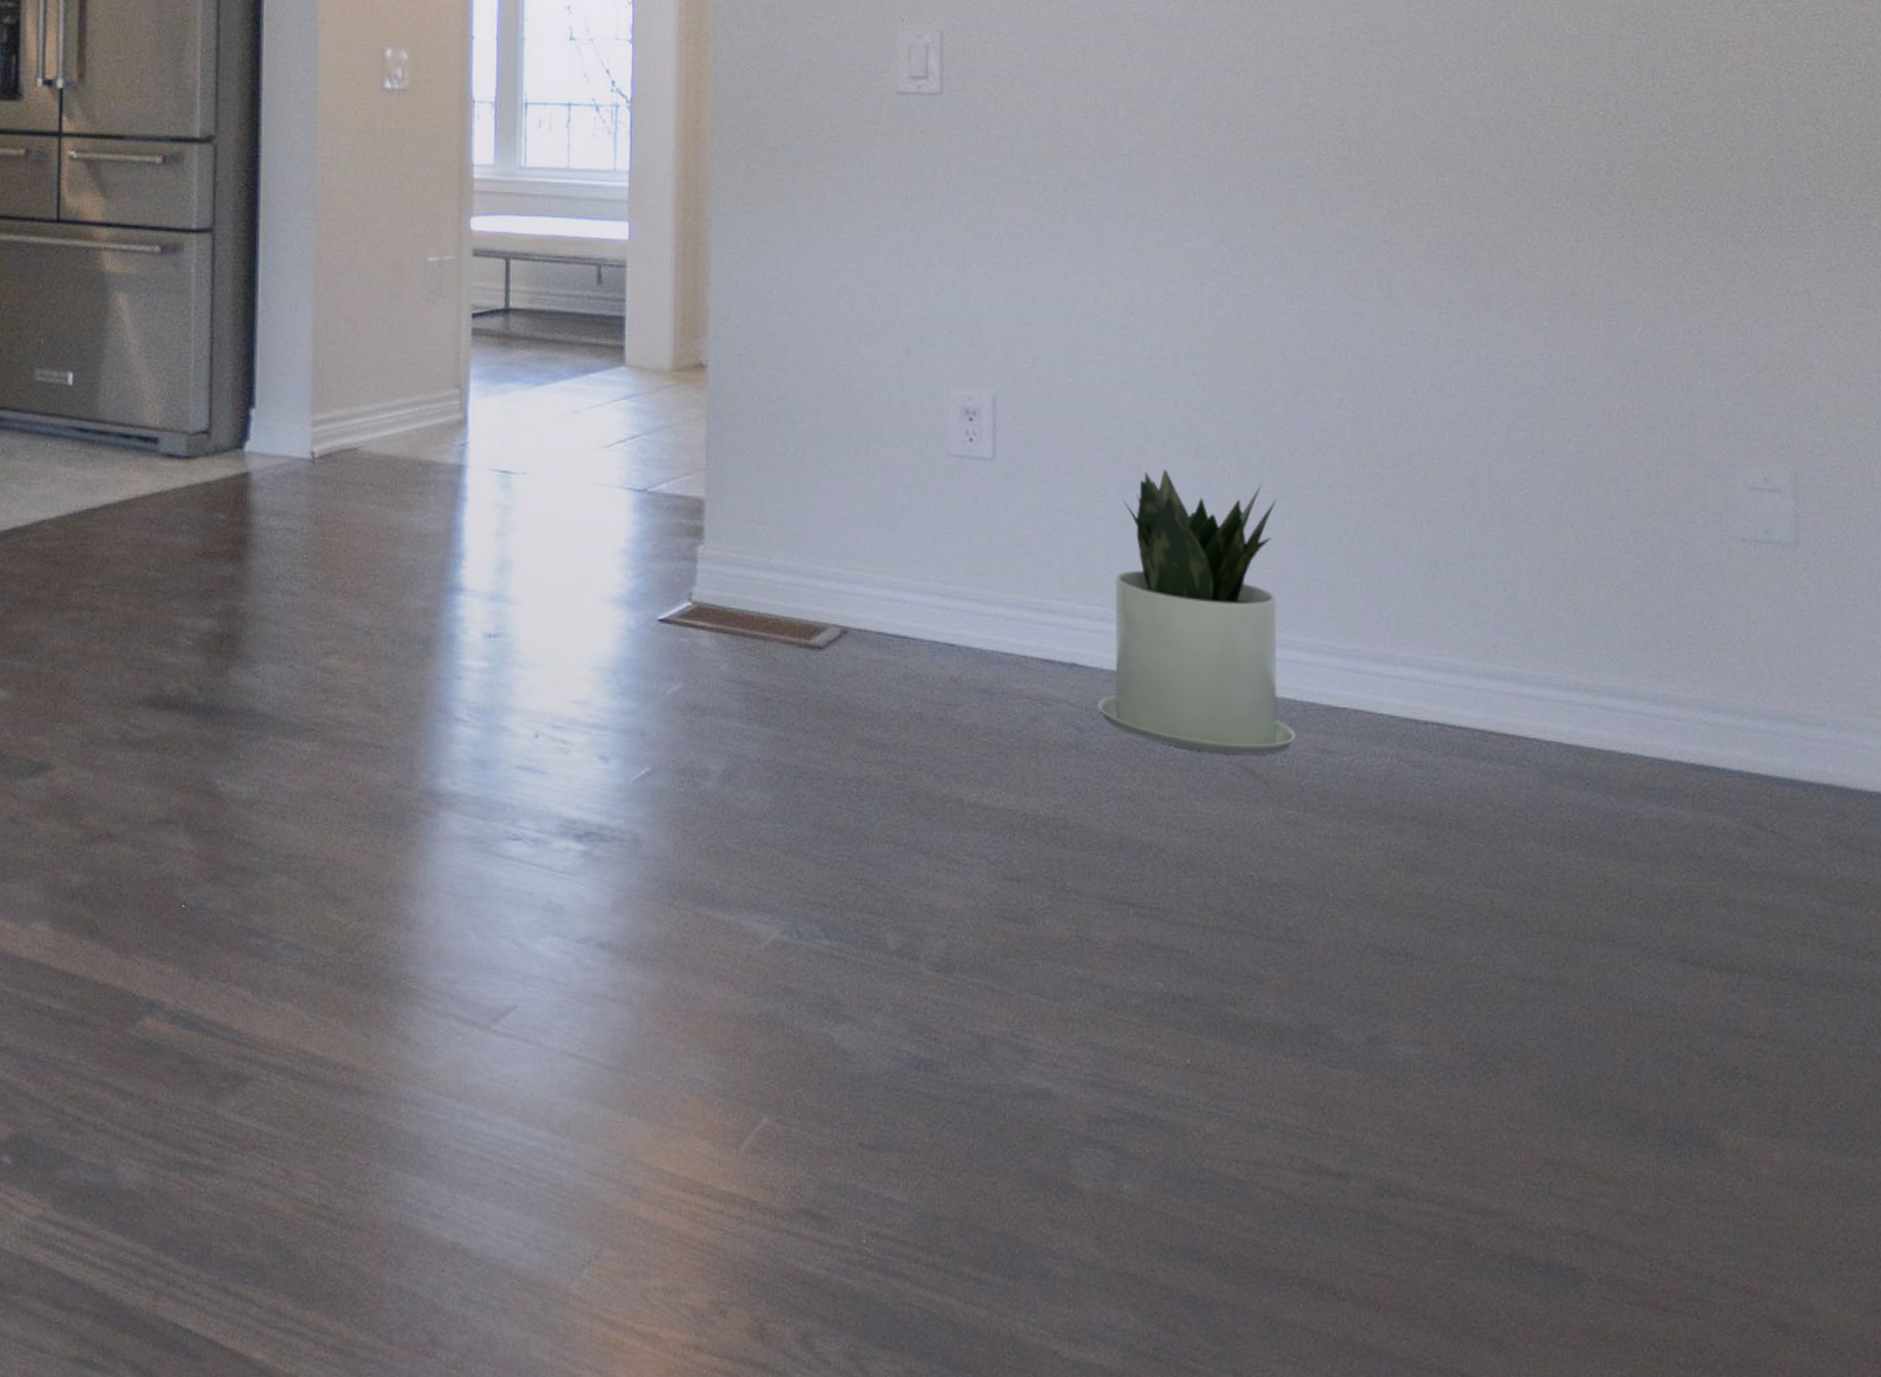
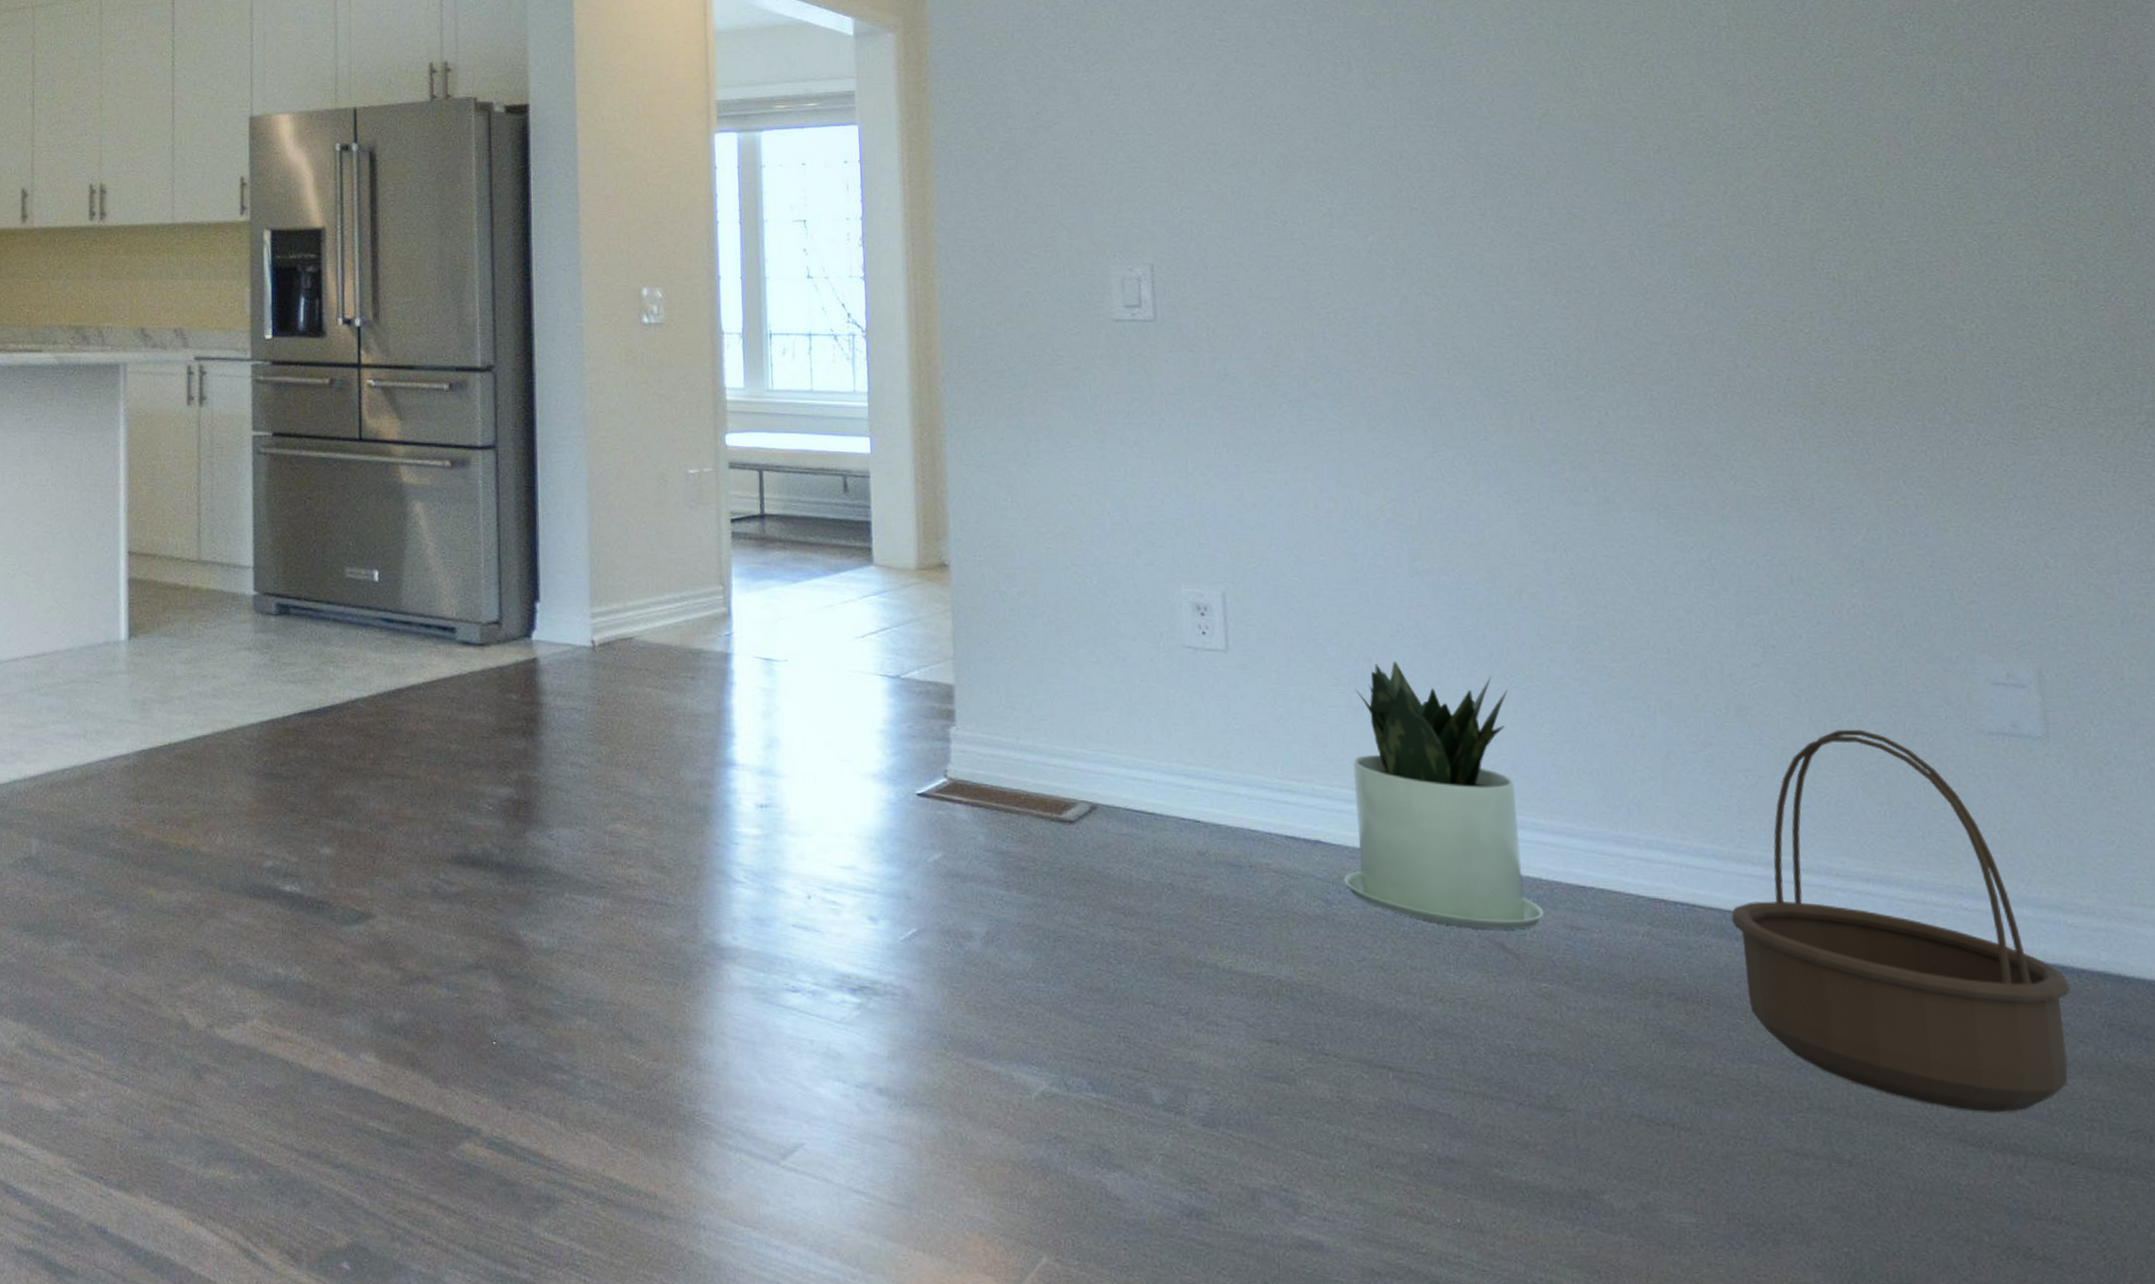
basket: none [1479,537,1797,931] -> present [1731,729,2071,1113]

